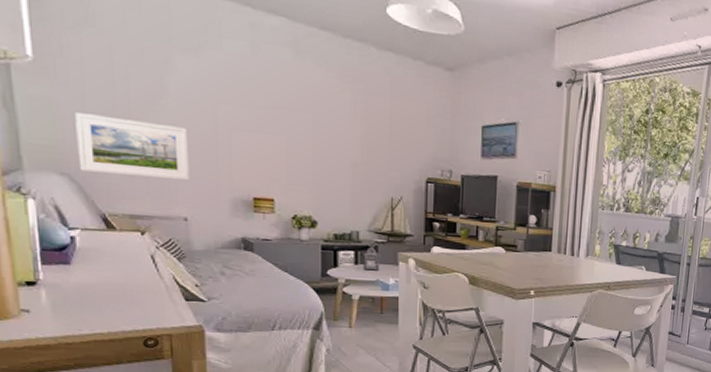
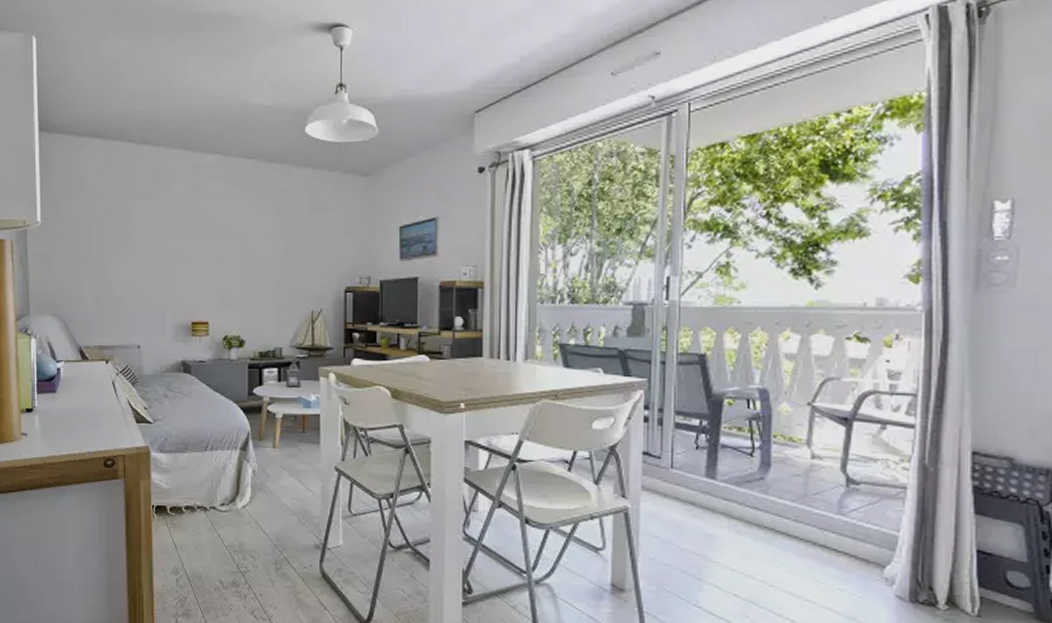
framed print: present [75,112,190,180] -> none [65,262,143,311]

